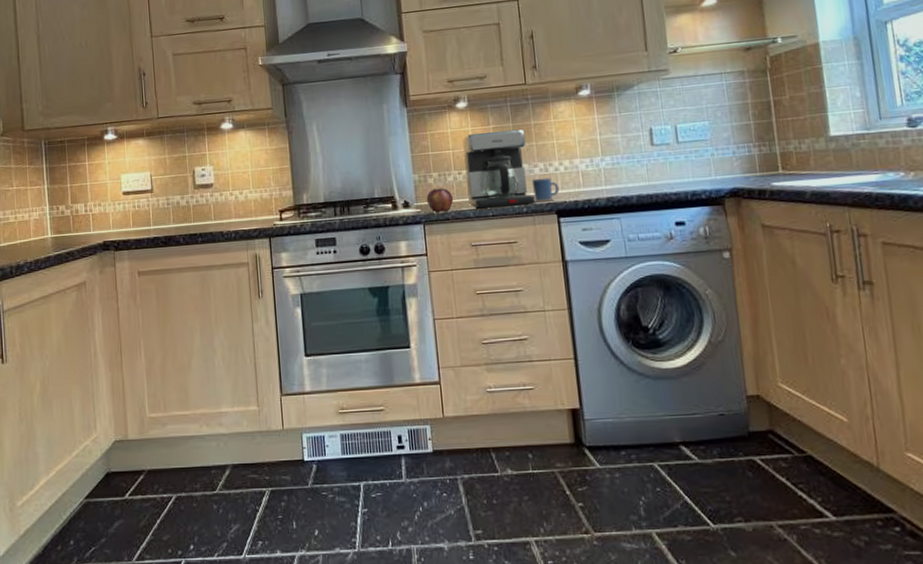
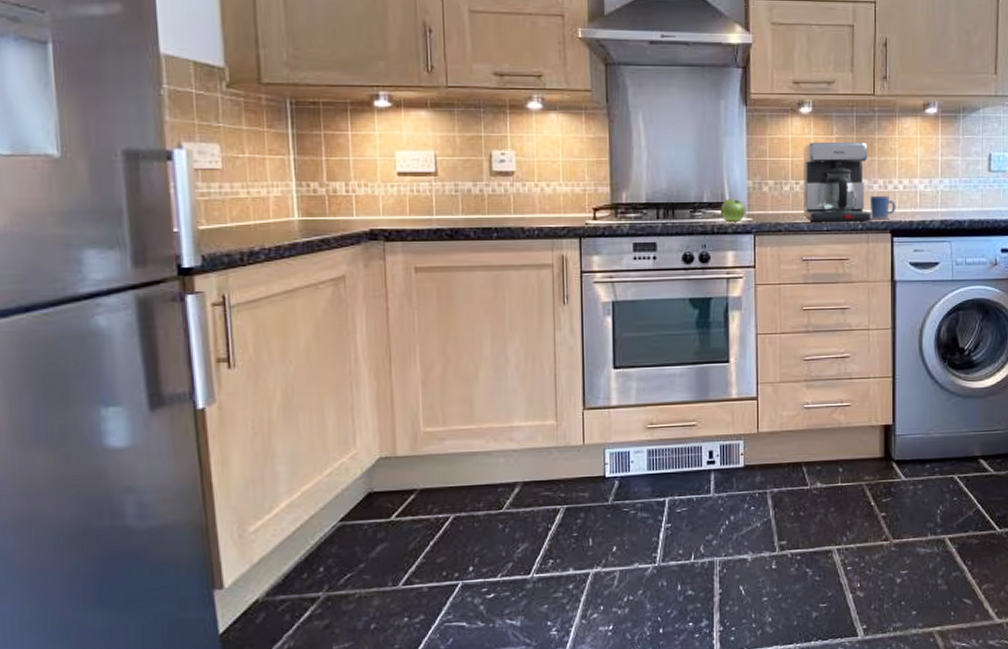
fruit: none [391,191,415,215] -> present [721,198,747,223]
fruit: present [426,187,453,213] -> none [759,196,787,224]

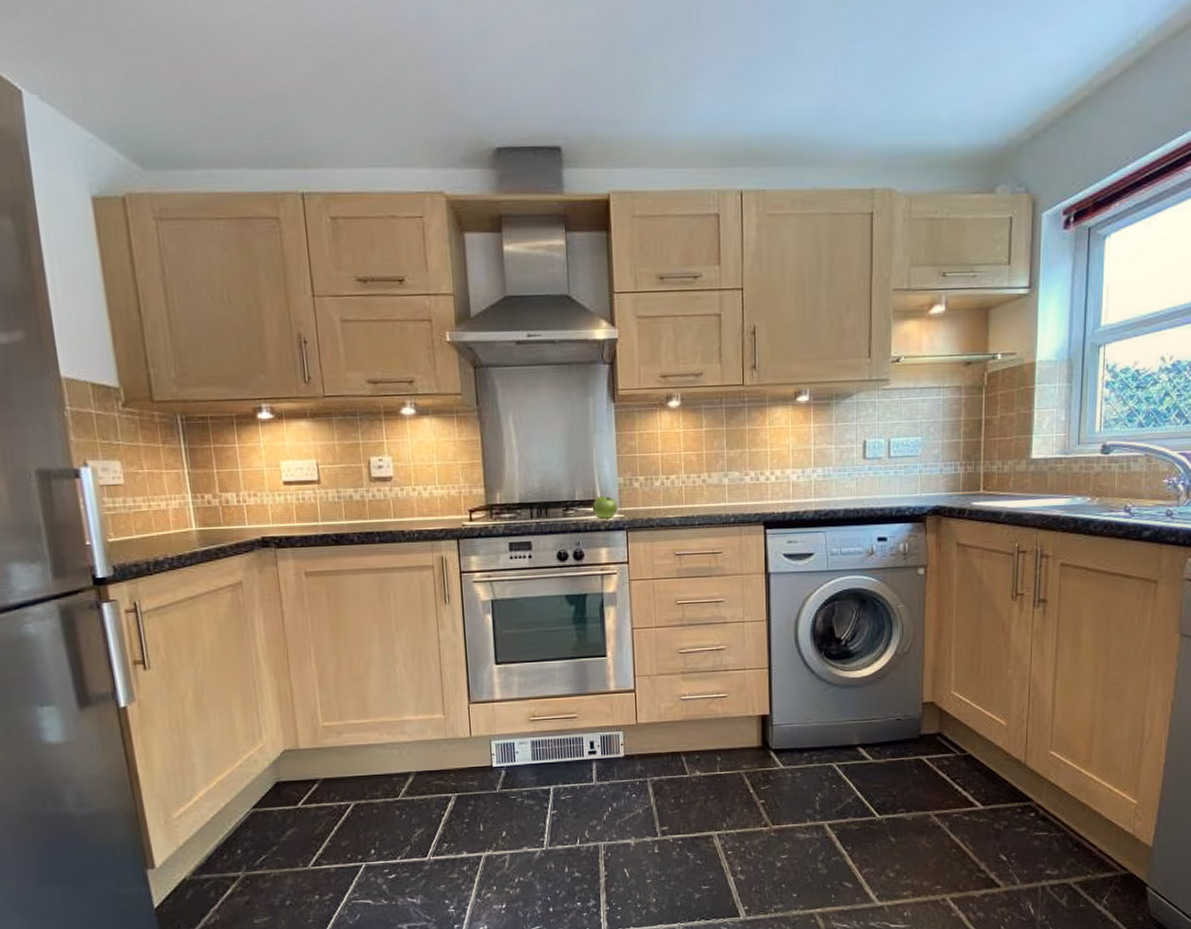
coffee maker: present [803,143,871,223] -> none [673,434,743,518]
mug: present [869,195,896,220] -> none [741,487,769,512]

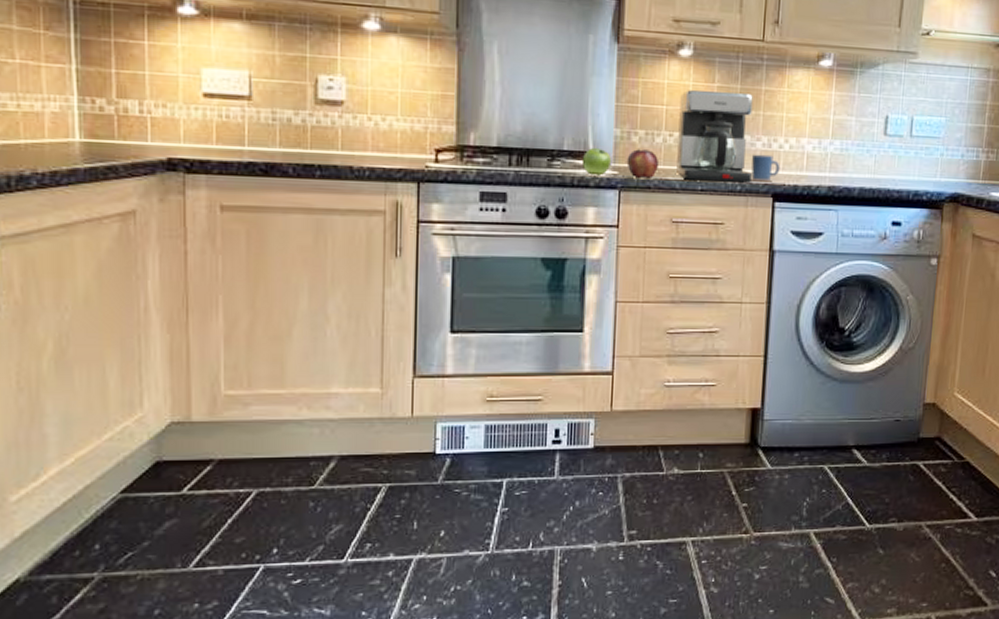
fruit: none [631,492,659,520] -> present [626,148,658,180]
coffee maker: none [673,434,743,518] -> present [676,90,753,184]
mug: none [741,487,769,512] -> present [751,154,780,182]

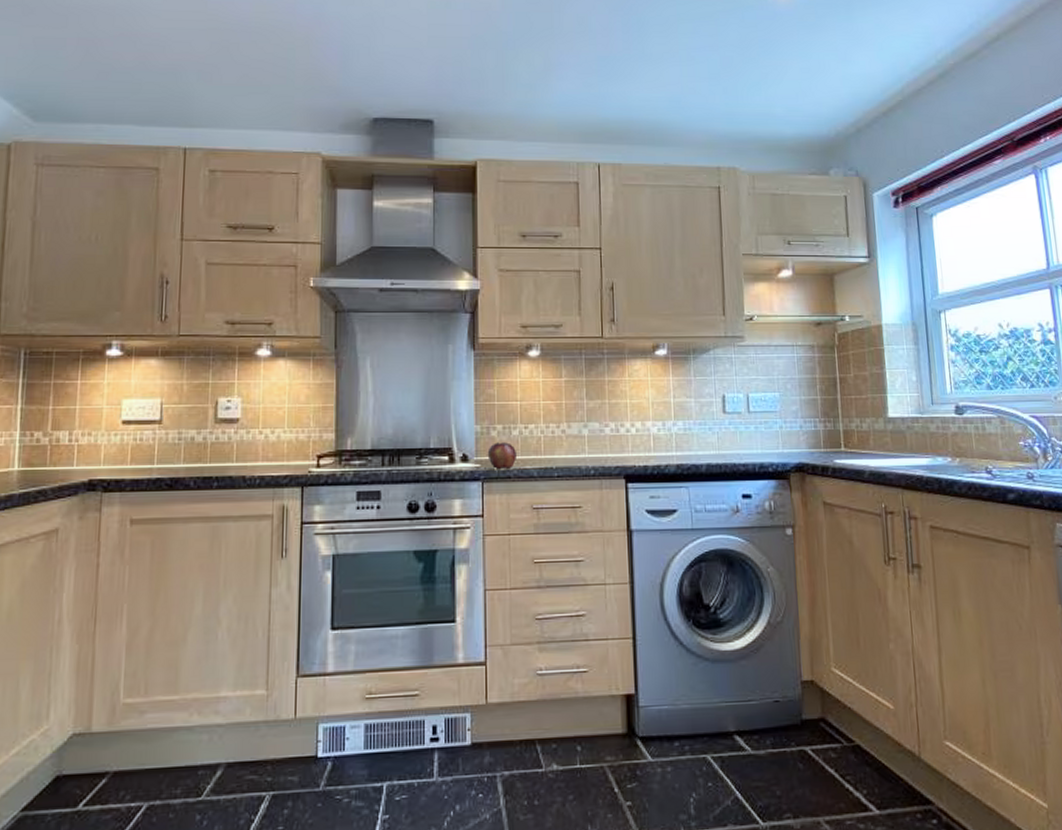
fruit: present [583,147,612,176] -> none [448,443,474,470]
coffee maker: present [676,90,753,184] -> none [532,385,603,469]
mug: present [751,154,780,182] -> none [601,439,630,465]

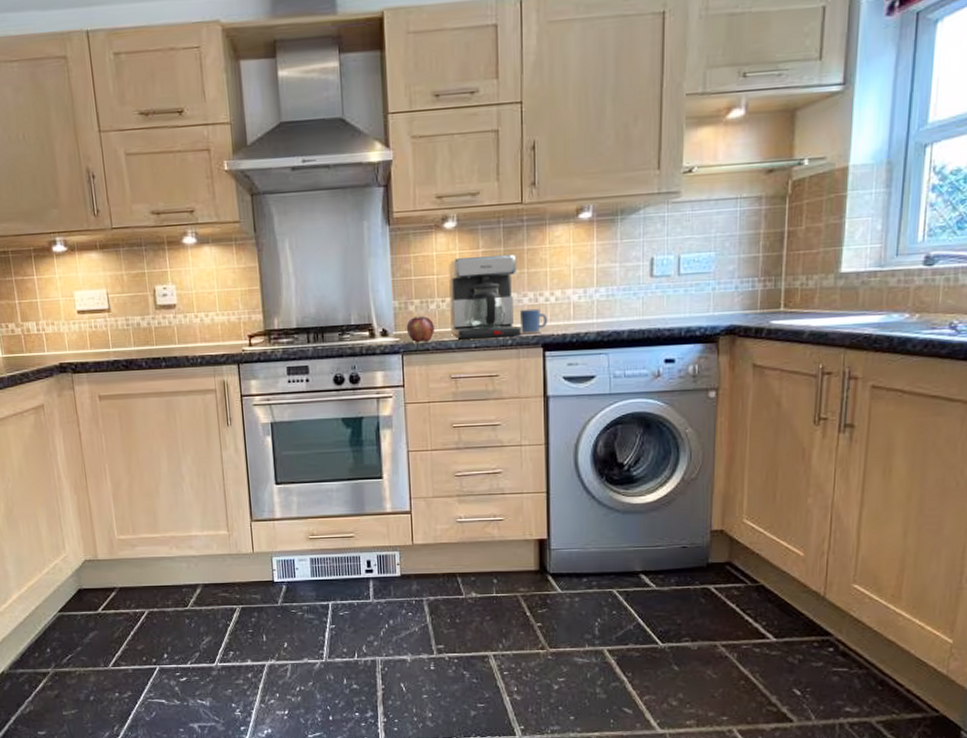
coffee maker: none [532,385,603,469] -> present [449,255,521,341]
mug: none [601,439,630,465] -> present [519,308,548,335]

